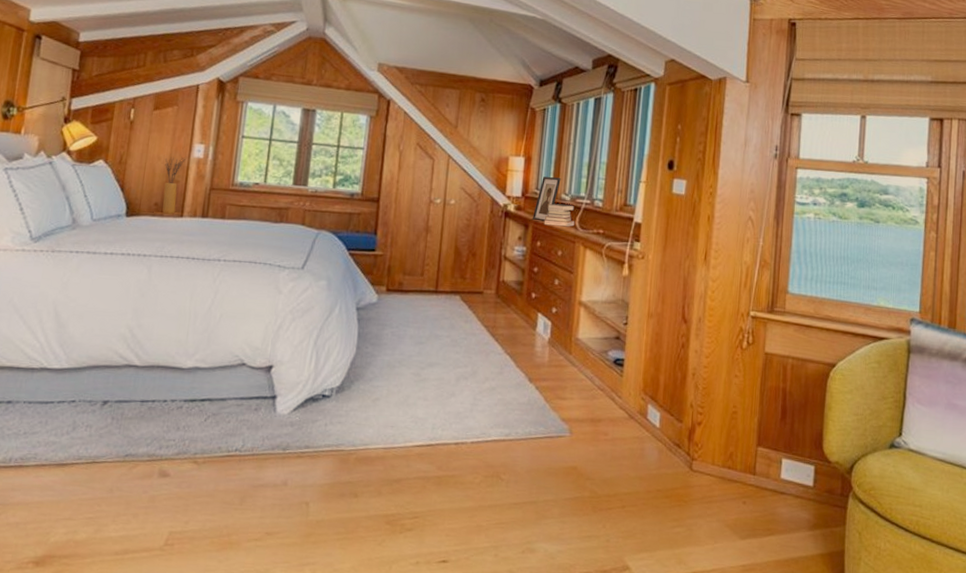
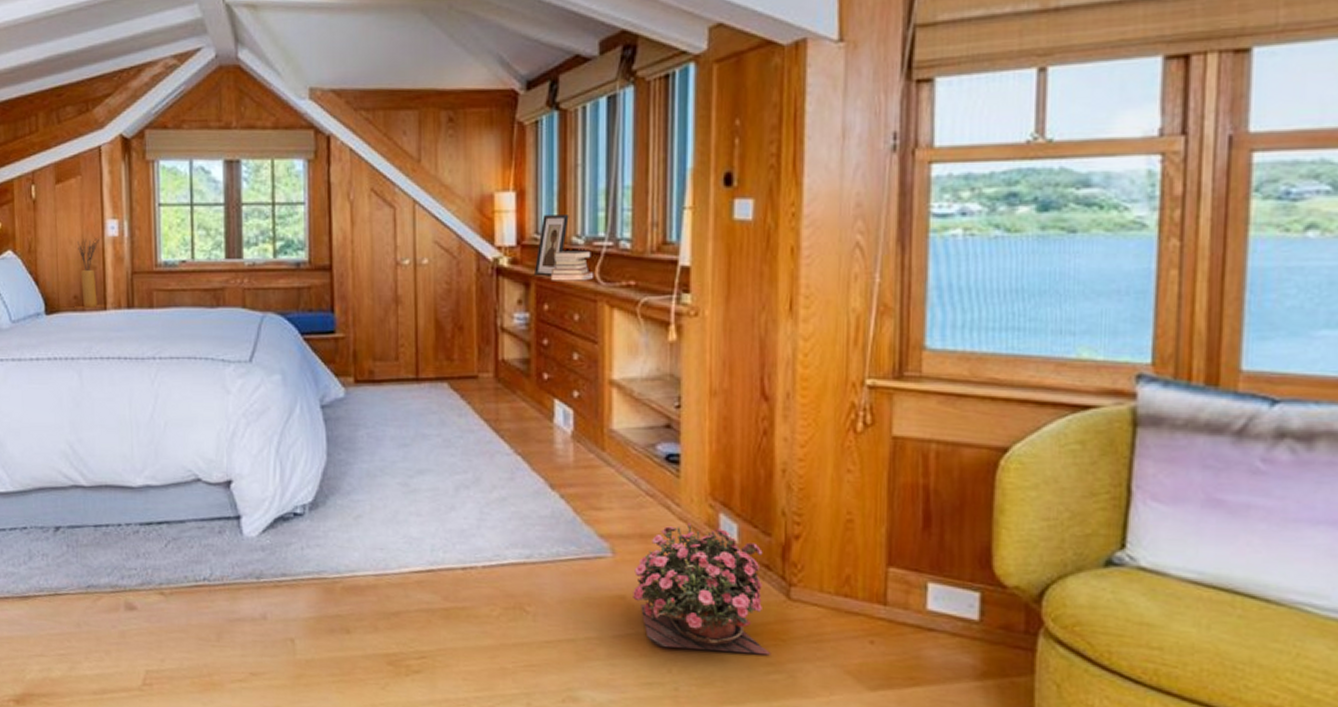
potted flower: none [582,411,677,513] -> present [633,523,771,656]

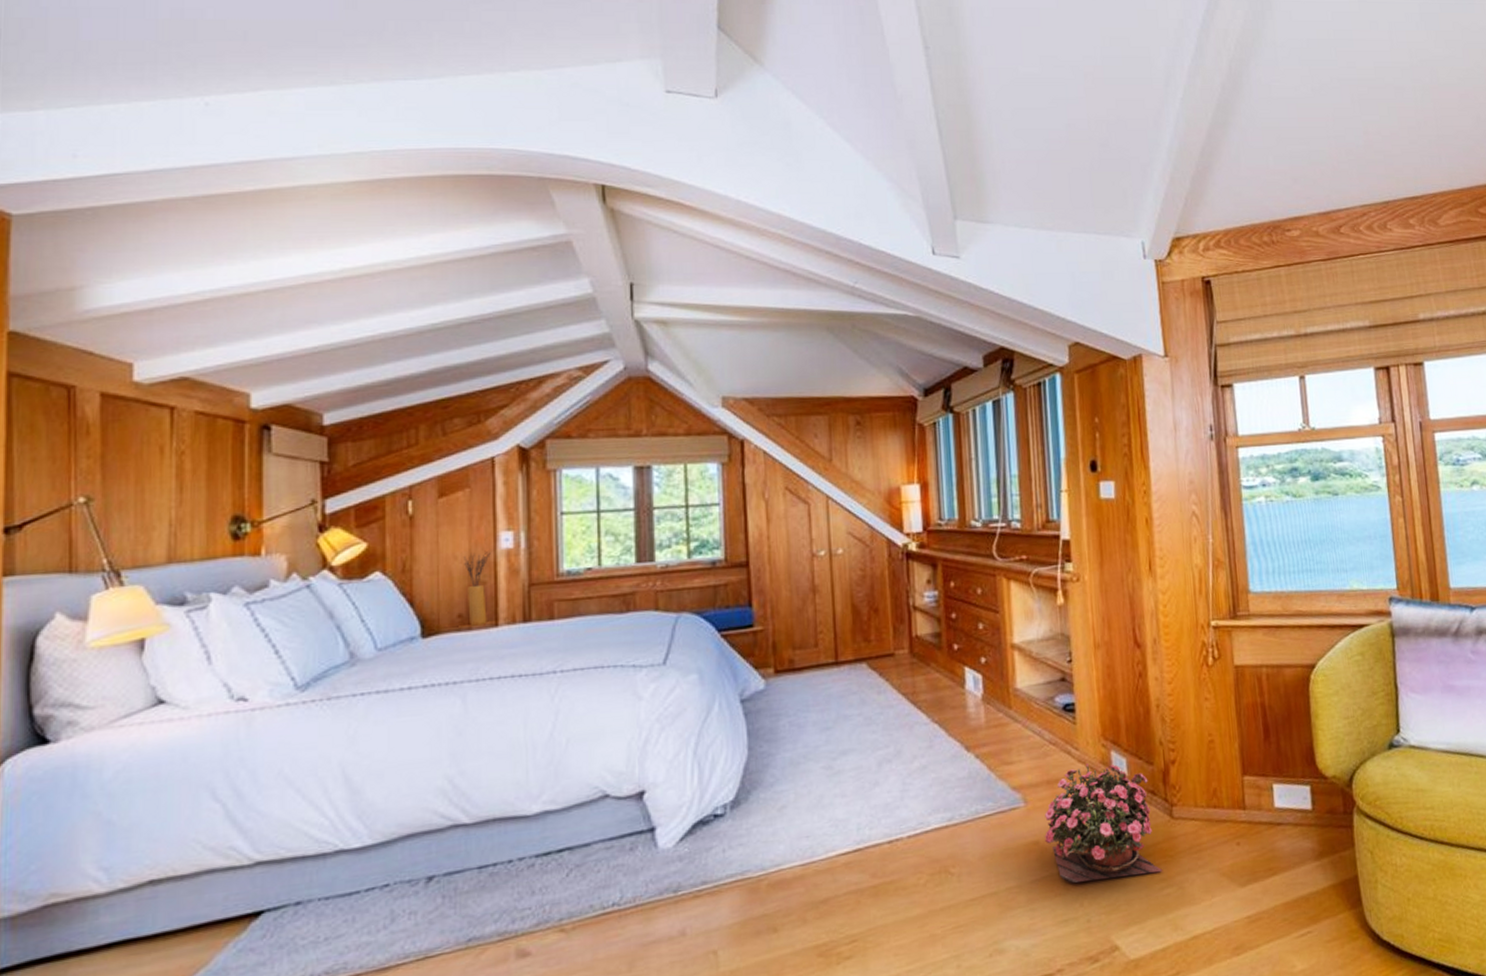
picture frame: present [535,215,569,277] -> none [940,502,968,558]
books: present [550,250,594,281] -> none [954,531,992,561]

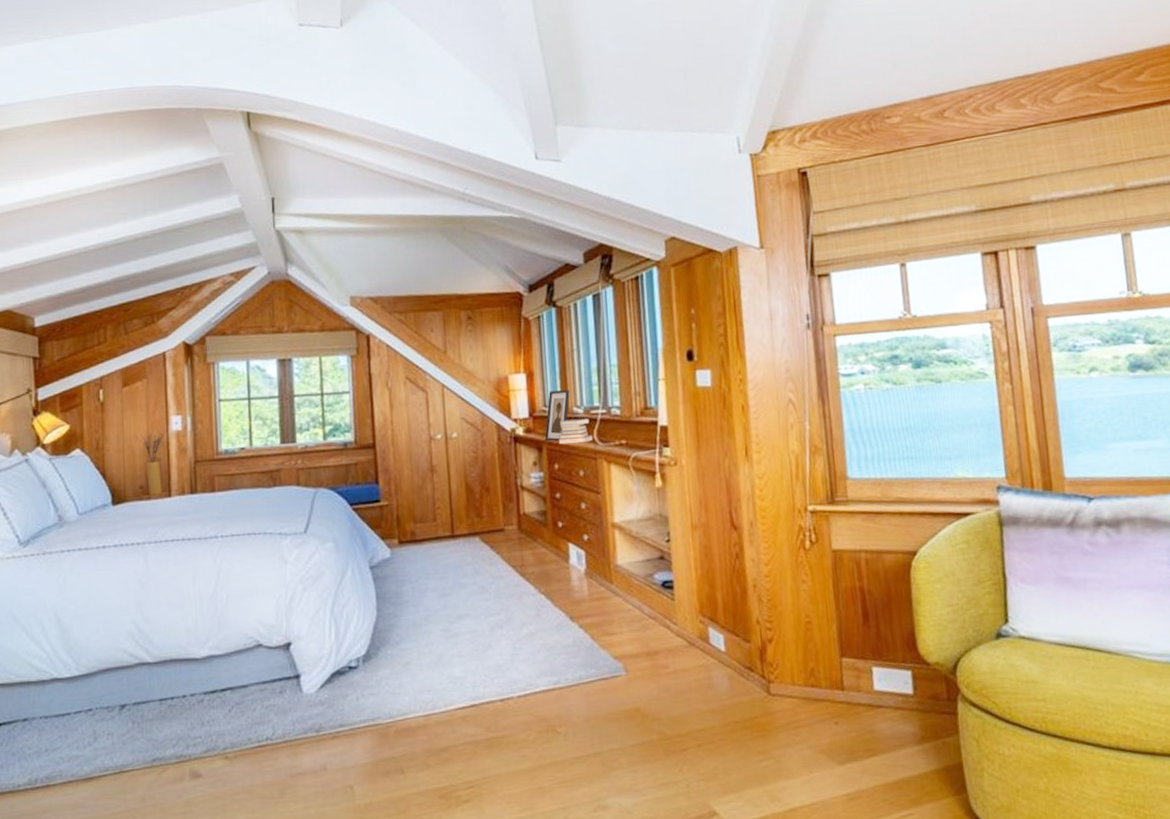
picture frame: none [940,502,968,558] -> present [545,390,570,442]
books: none [954,531,992,561] -> present [558,418,593,445]
potted flower: present [1045,763,1163,884] -> none [645,638,761,750]

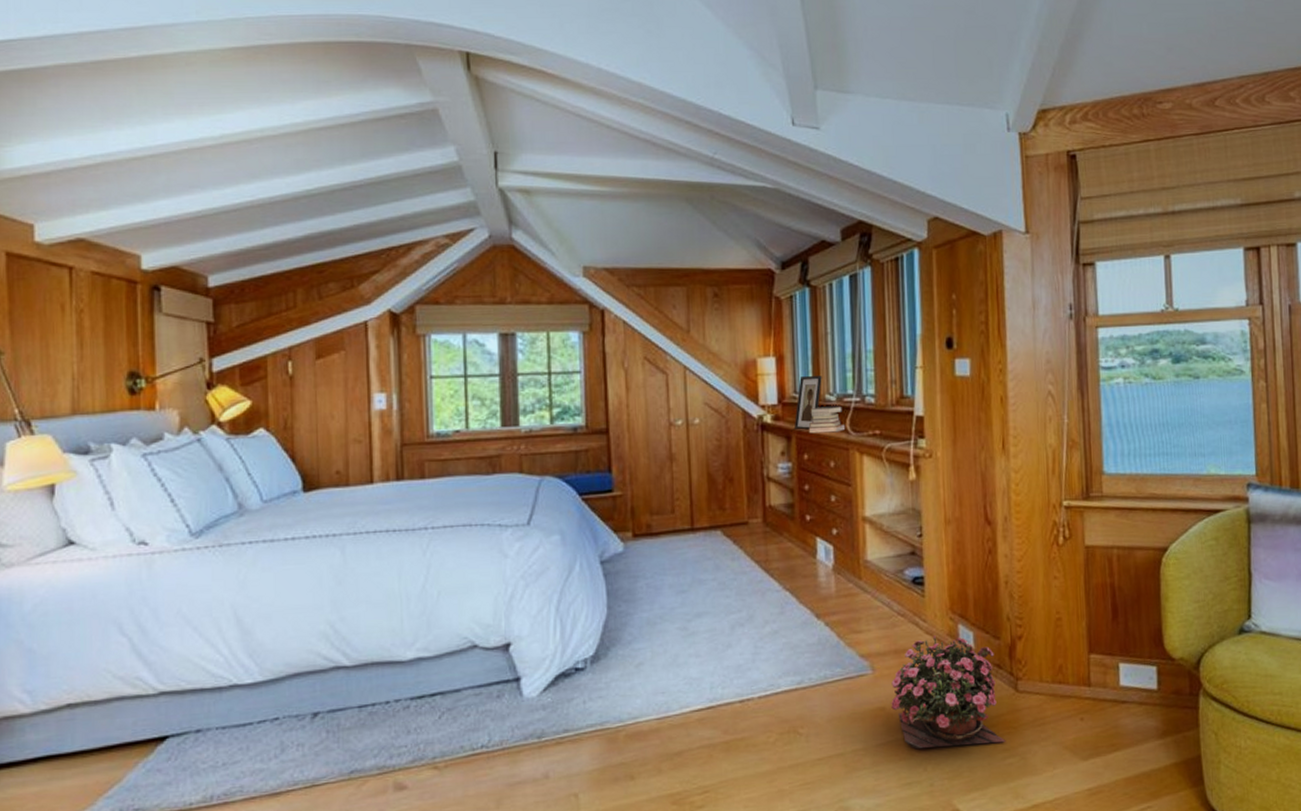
vase: present [143,433,164,496] -> none [341,412,365,483]
potted flower: none [645,638,761,750] -> present [891,635,1006,750]

